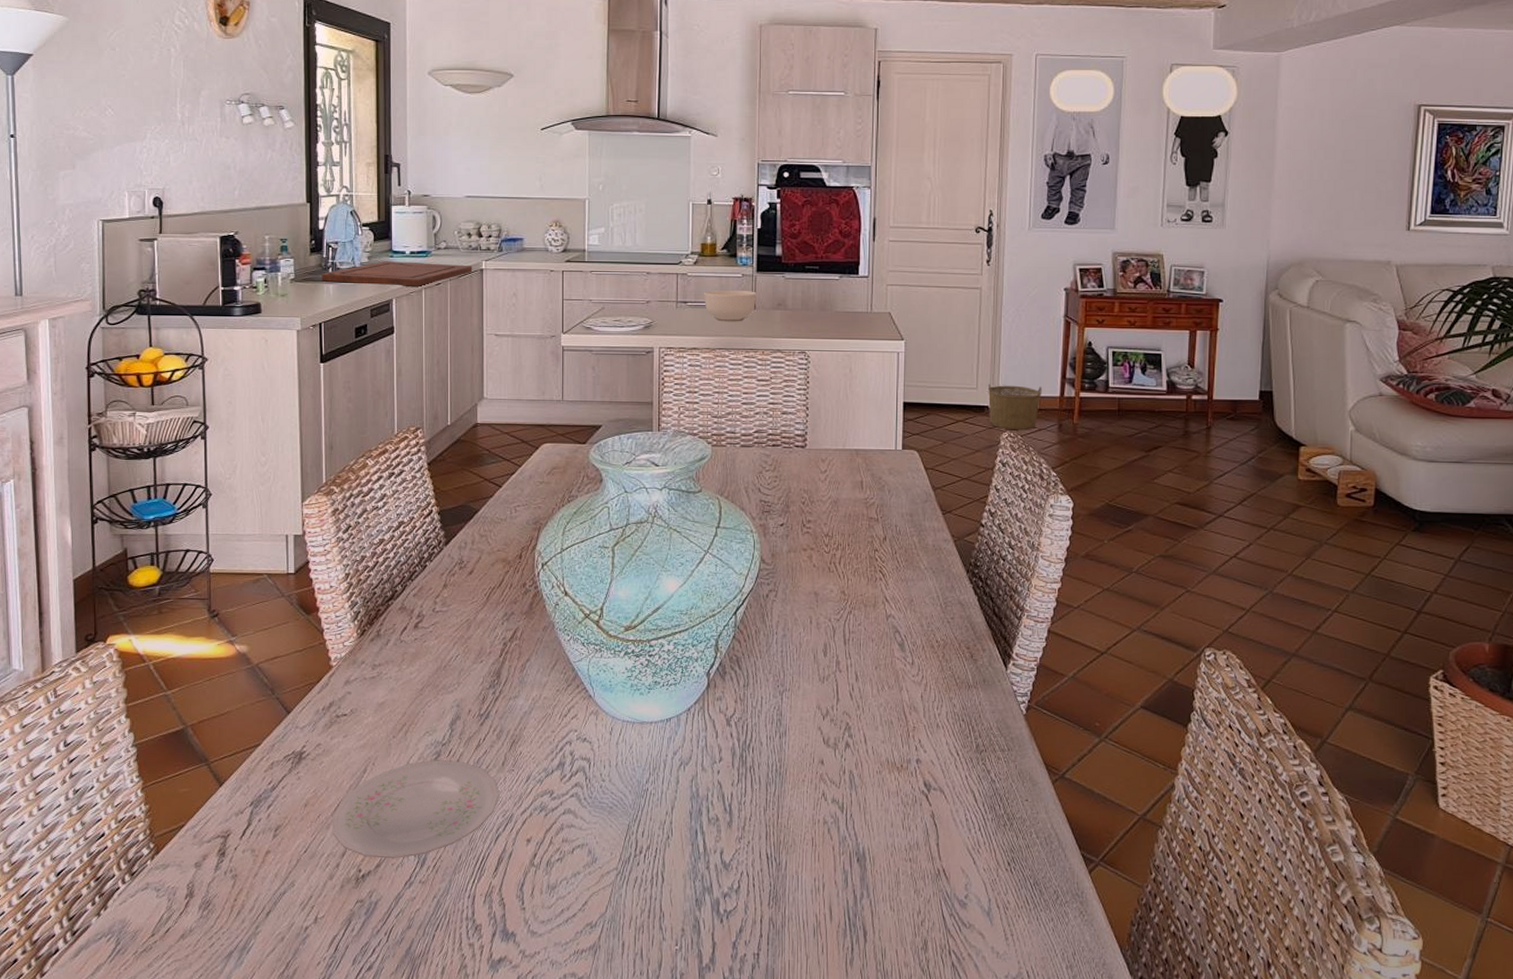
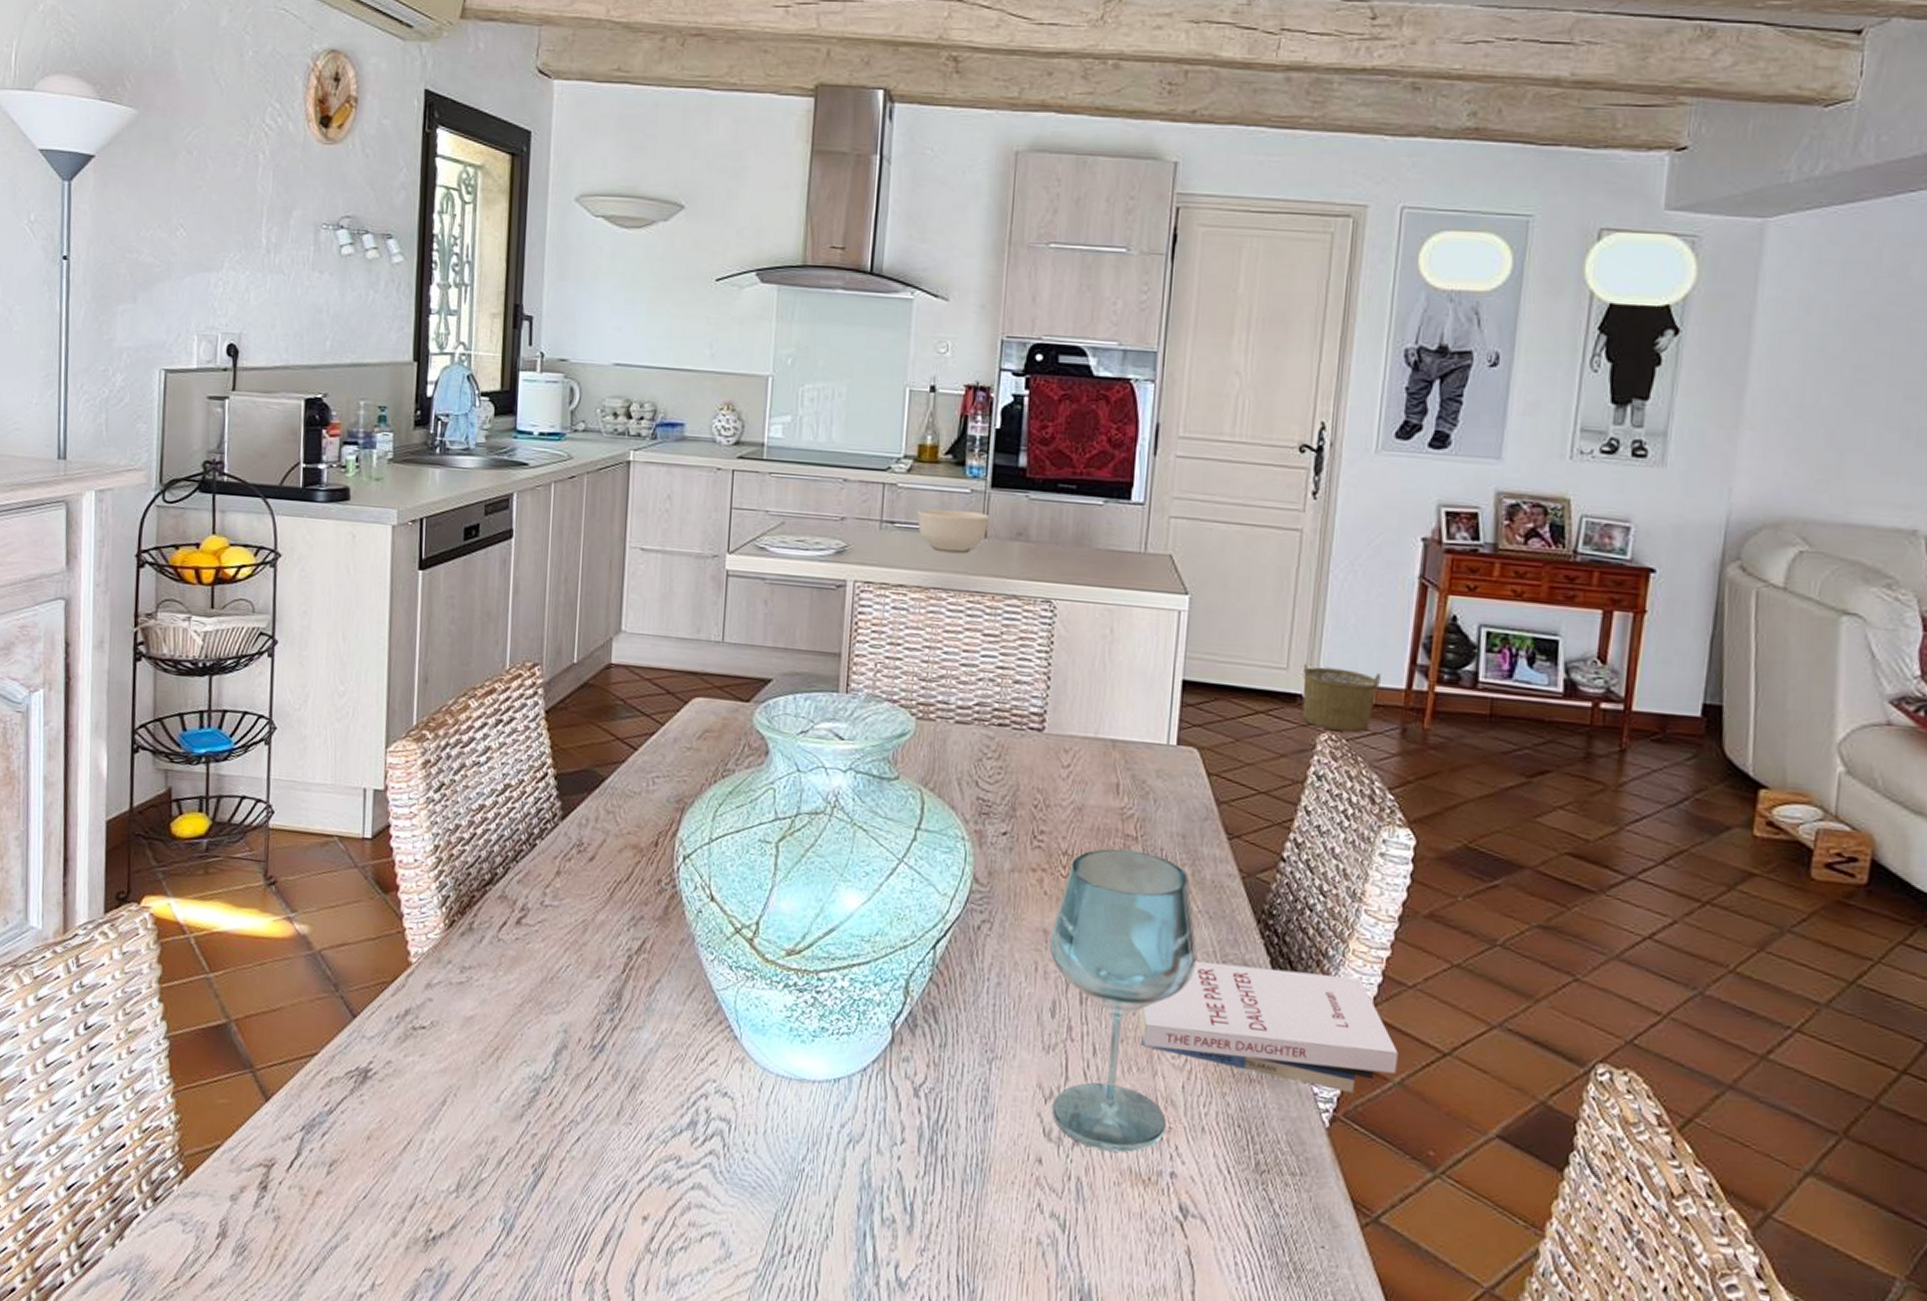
cutting board: present [321,261,473,286] -> none [426,443,617,479]
plate: present [332,760,500,859] -> none [399,1098,612,1221]
wine glass: none [819,528,926,749] -> present [1049,848,1197,1153]
books: none [886,604,1070,689] -> present [1138,960,1398,1095]

